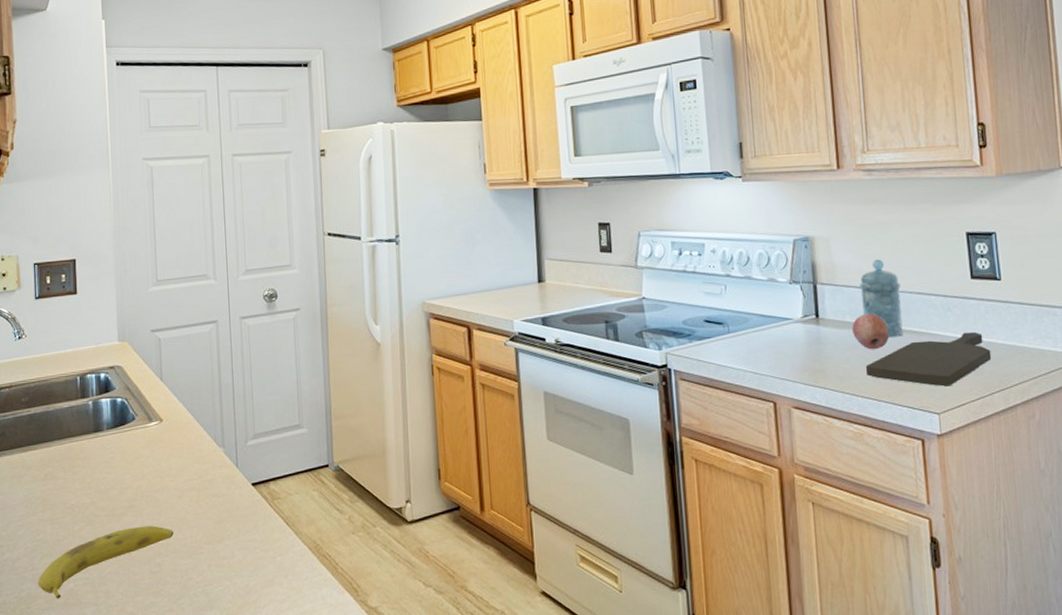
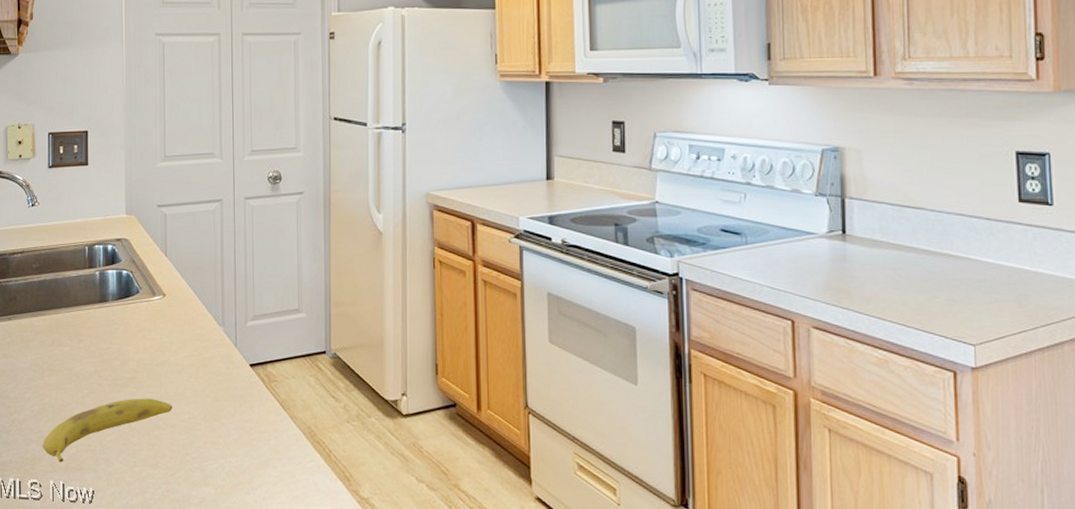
fruit: present [852,313,890,350] -> none [882,232,923,272]
canister: present [859,259,903,337] -> none [893,175,939,260]
cutting board: present [865,331,992,387] -> none [894,259,1038,317]

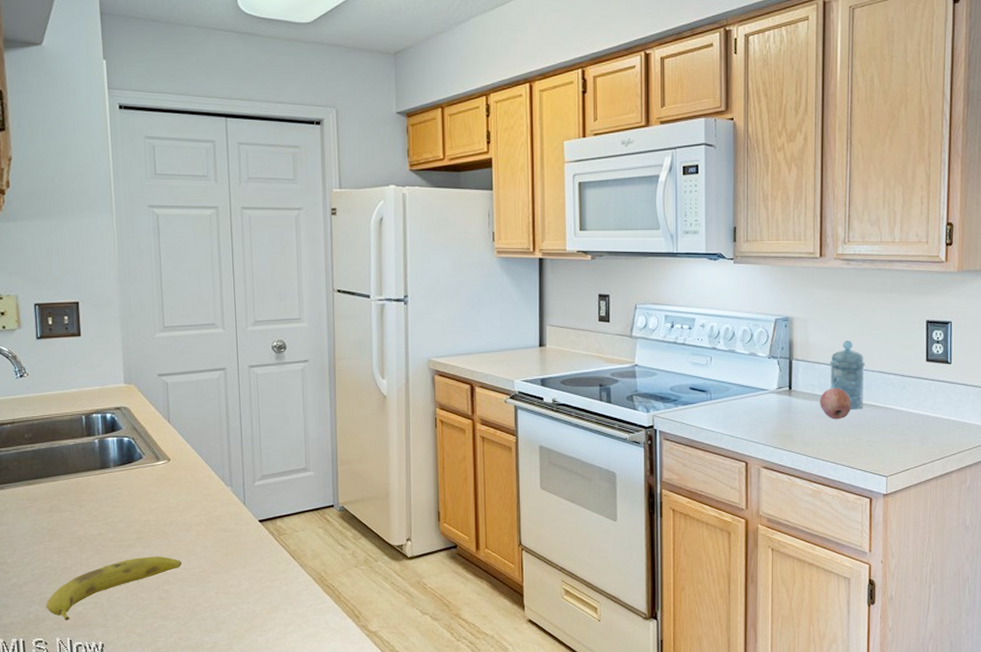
fruit: none [882,232,923,272] -> present [820,387,852,420]
canister: none [893,175,939,260] -> present [830,340,865,409]

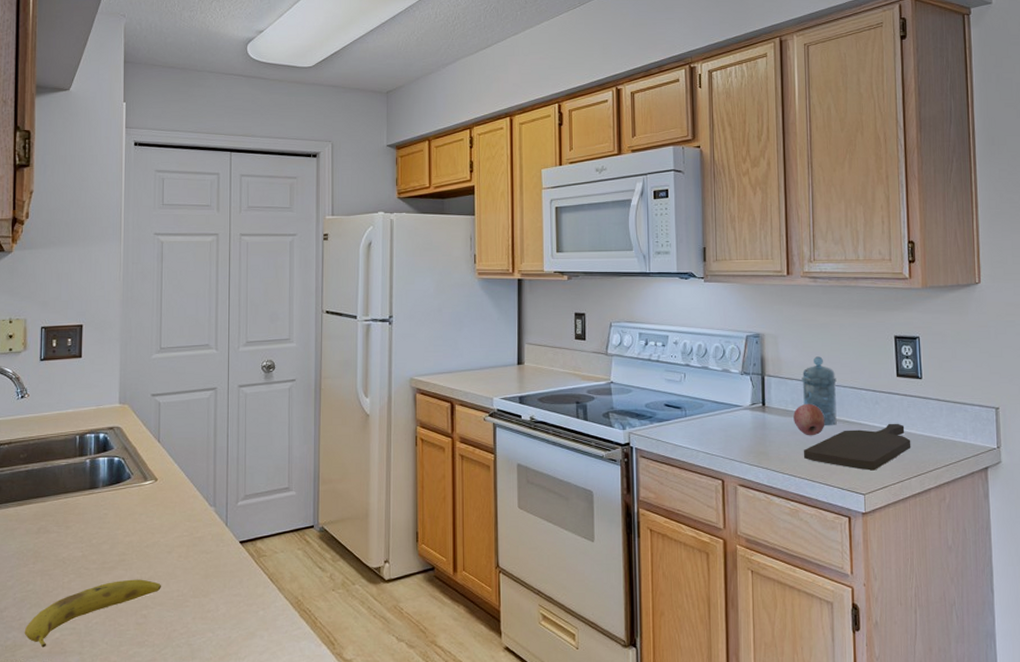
cutting board: none [828,407,936,454] -> present [803,423,911,471]

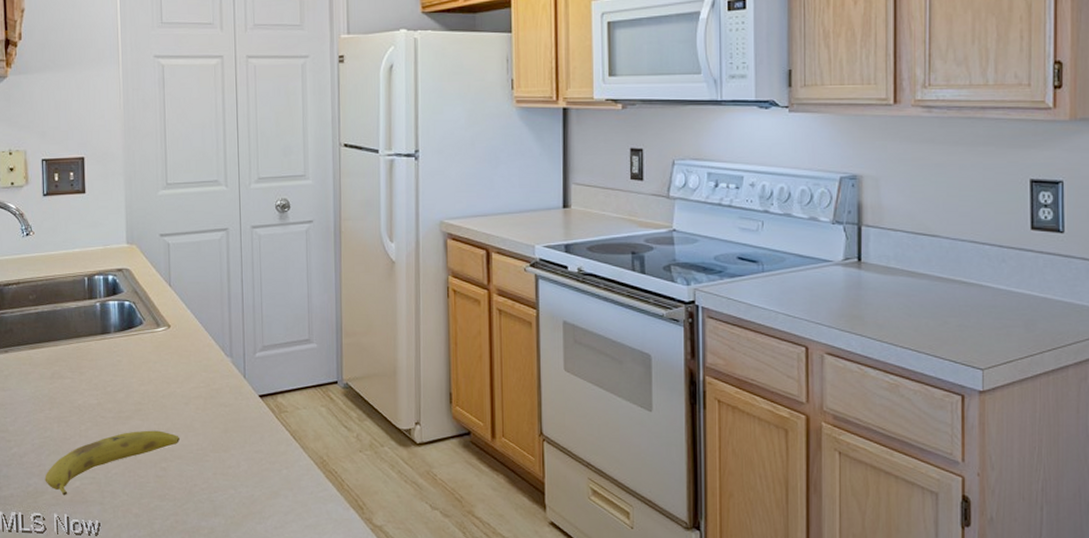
fruit: present [793,403,825,436] -> none [897,259,936,299]
canister: present [801,356,837,425] -> none [908,203,953,286]
cutting board: present [803,423,911,471] -> none [907,285,1046,342]

